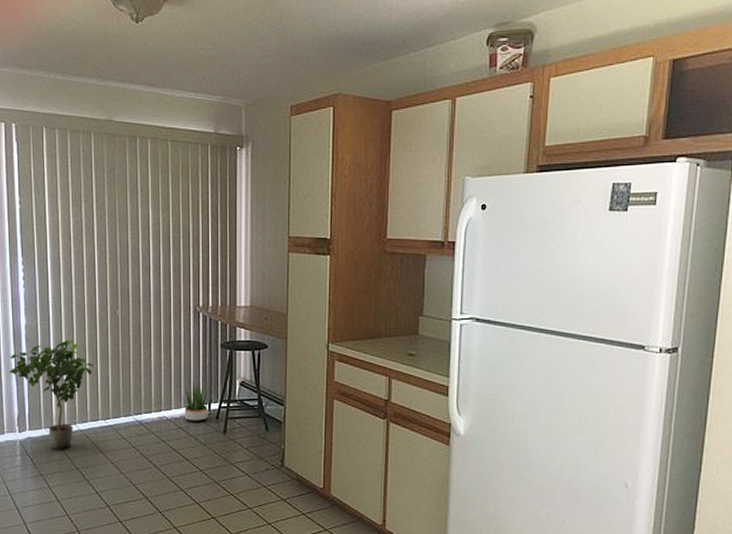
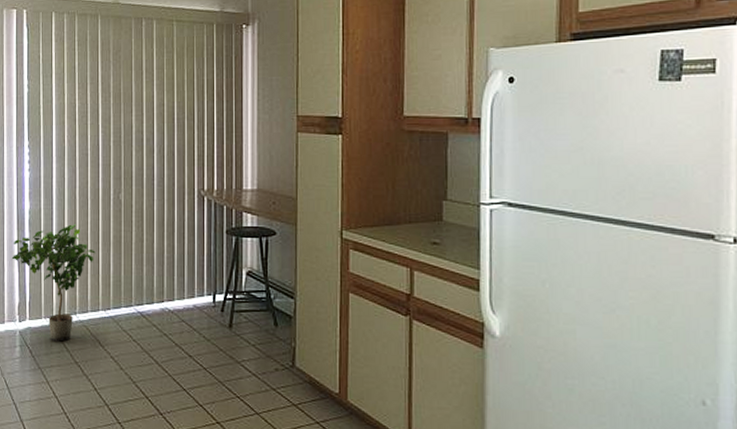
potted plant: present [176,380,218,422] -> none [179,269,224,315]

